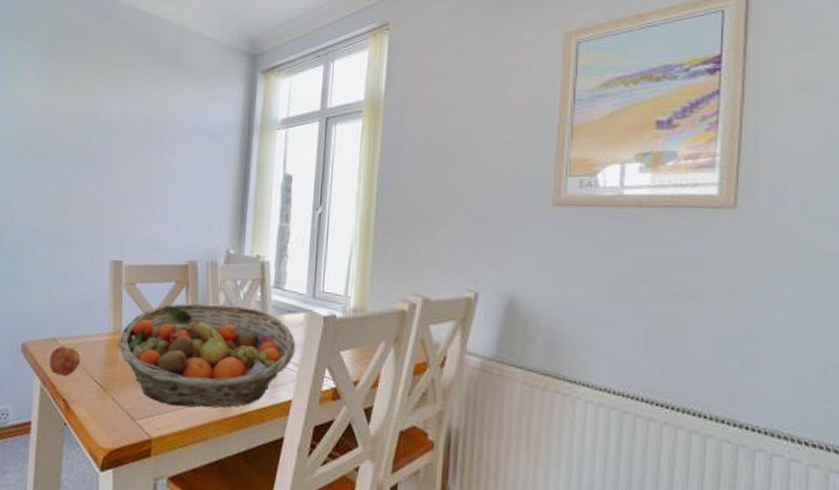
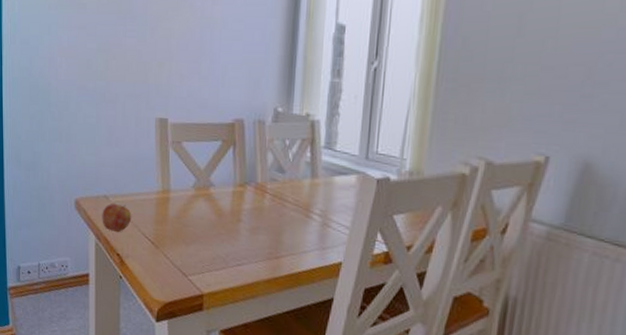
fruit basket: present [117,303,296,408] -> none [166,163,347,268]

